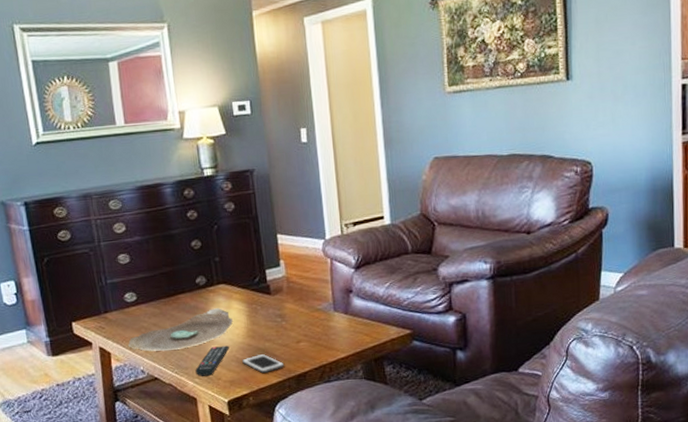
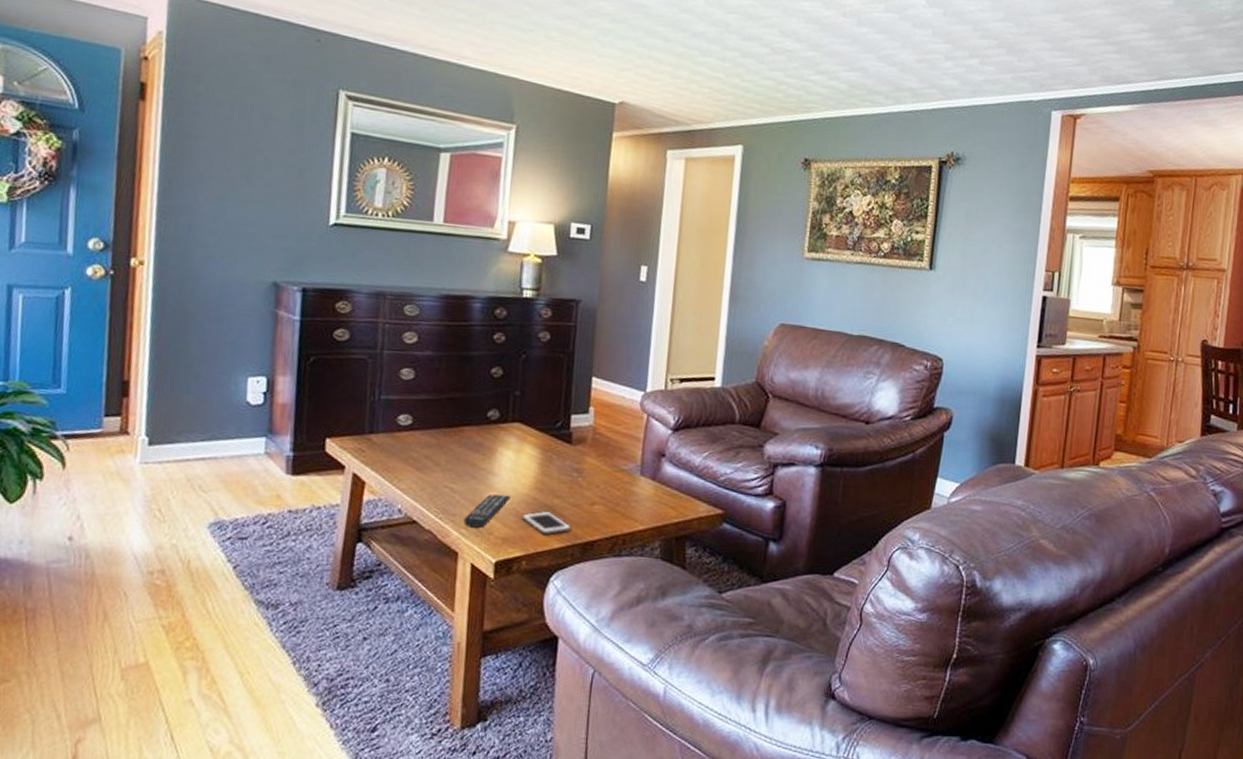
decorative bowl: present [127,308,233,352] -> none [388,449,521,491]

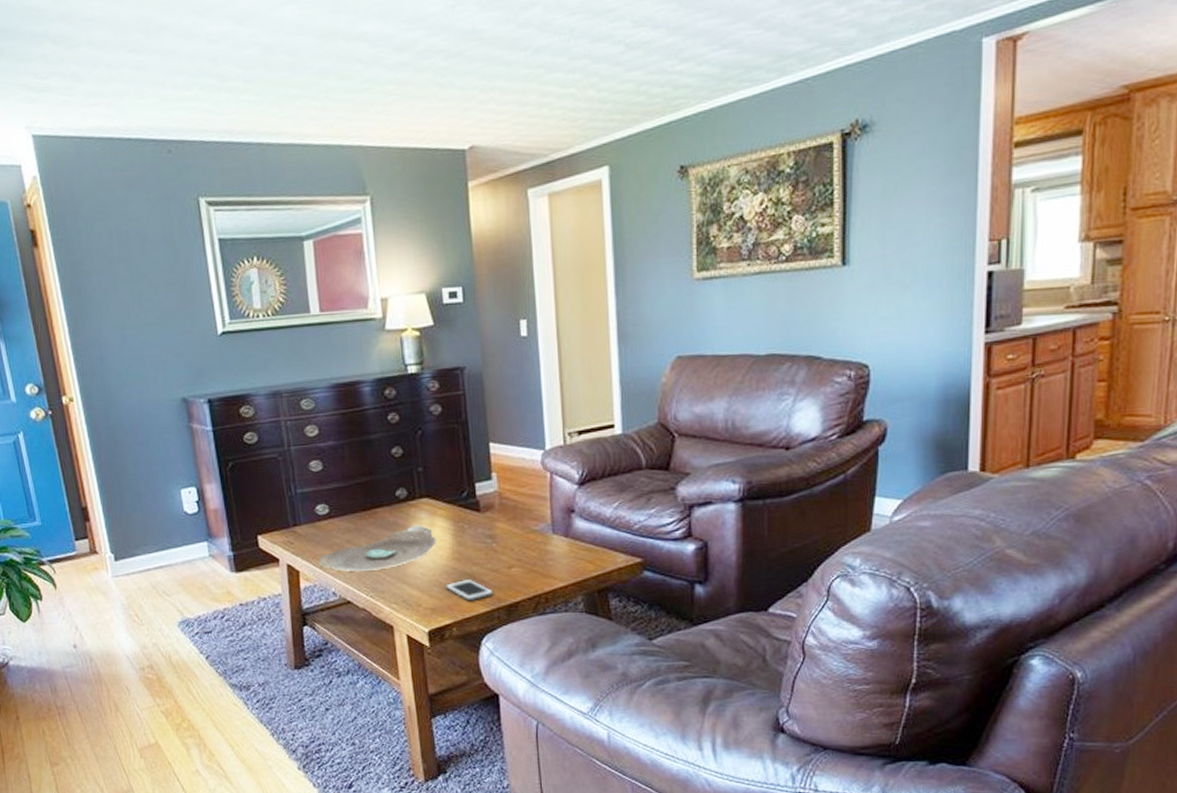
decorative bowl: none [388,449,521,491] -> present [318,525,436,572]
remote control: present [464,494,511,528] -> none [393,568,432,602]

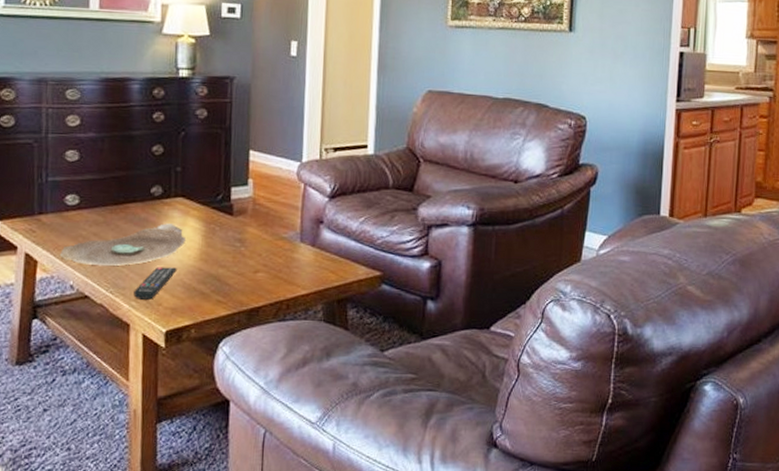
remote control: none [393,568,432,602] -> present [133,267,177,300]
cell phone: present [446,578,494,602] -> none [189,280,237,304]

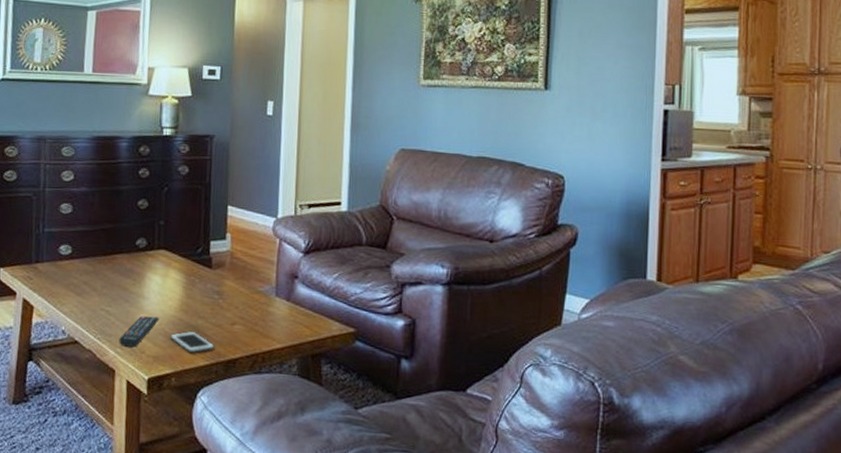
decorative bowl: present [59,223,186,266] -> none [53,274,167,314]
cell phone: none [189,280,237,304] -> present [170,331,215,354]

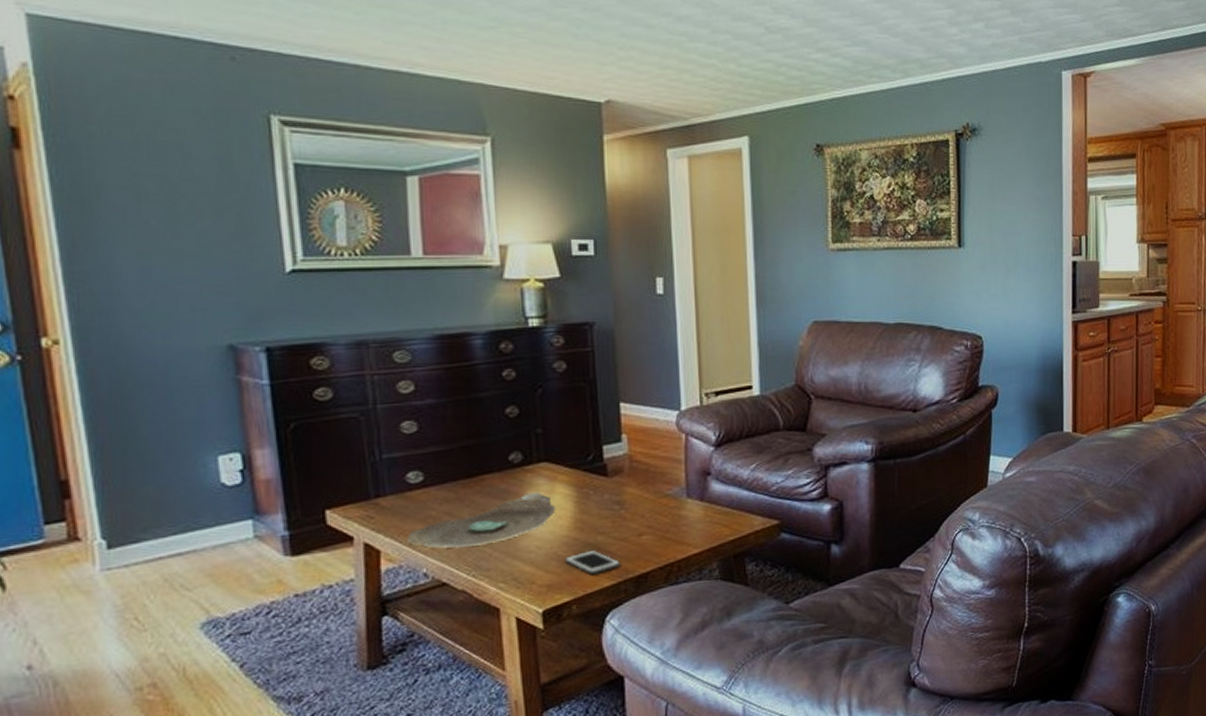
decorative bowl: none [53,274,167,314] -> present [406,492,555,549]
remote control: present [119,316,159,347] -> none [500,540,549,580]

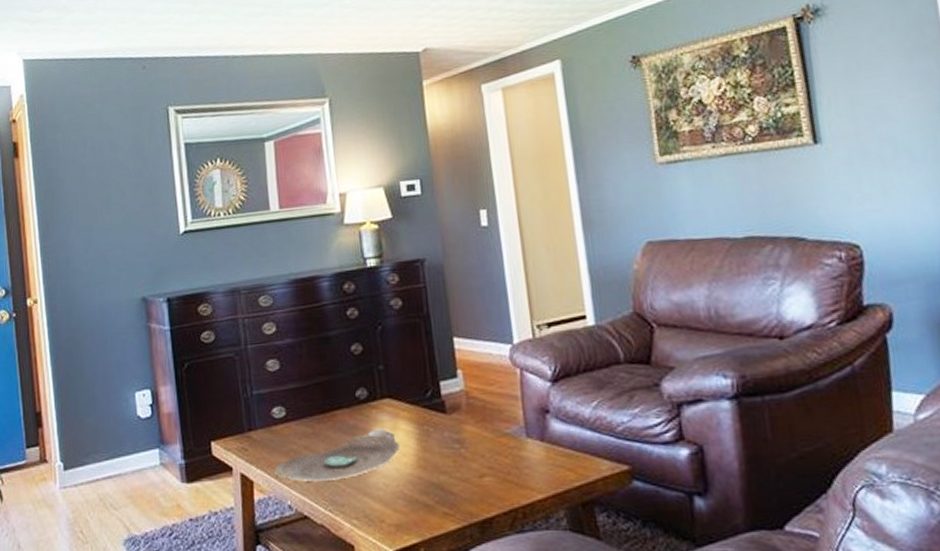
cell phone: present [565,549,621,575] -> none [411,490,465,517]

